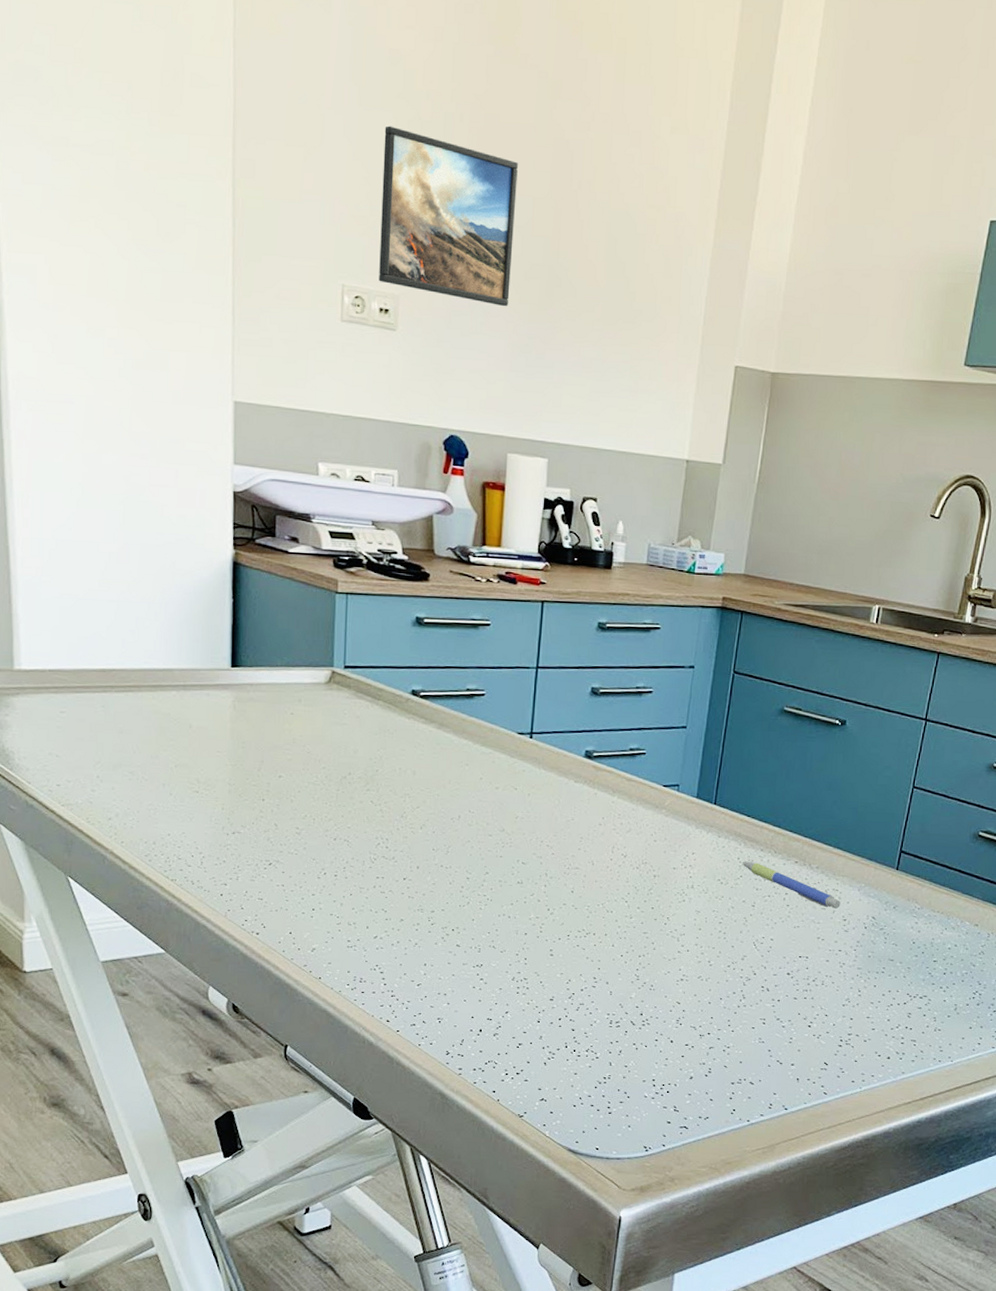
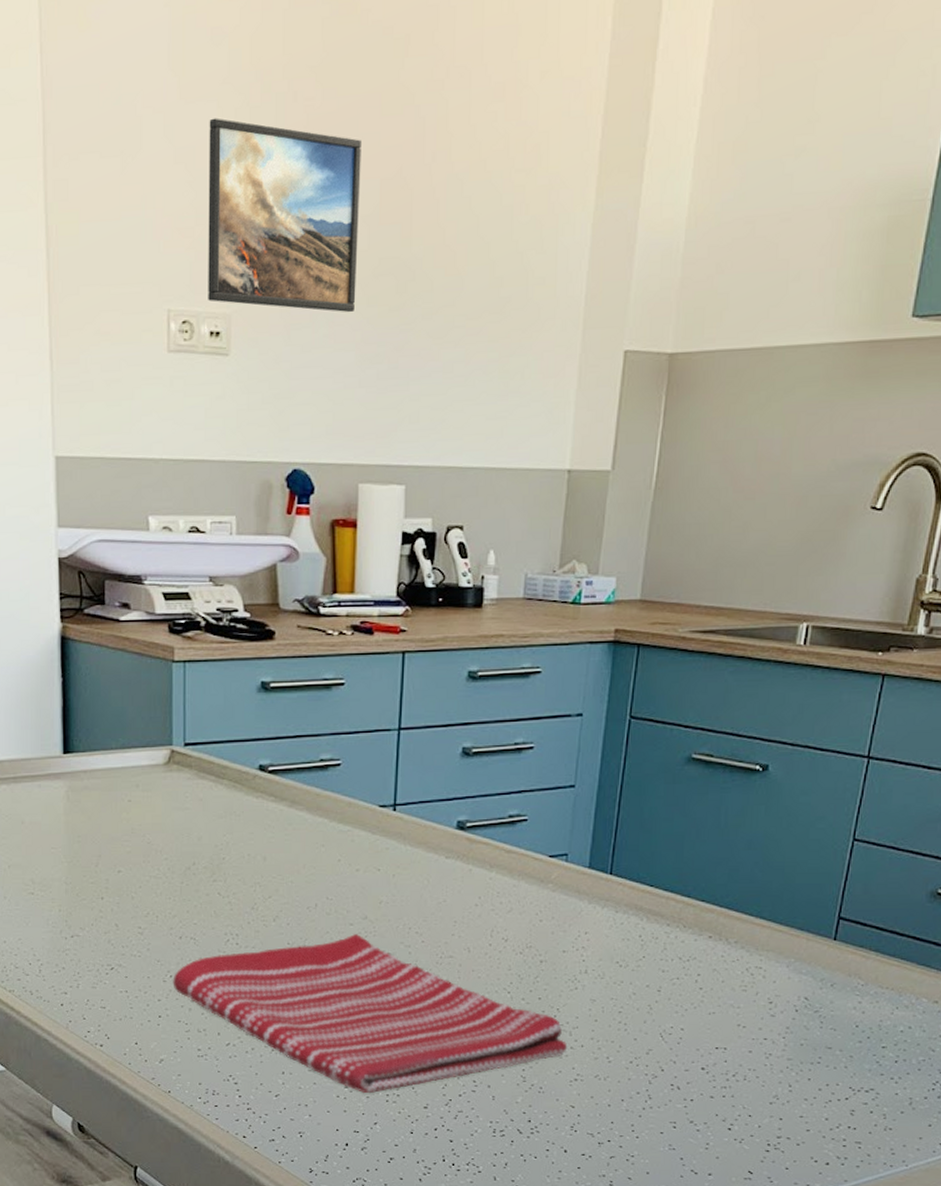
dish towel: none [326,844,675,986] -> present [173,934,567,1094]
pen: present [743,861,841,909] -> none [645,939,765,989]

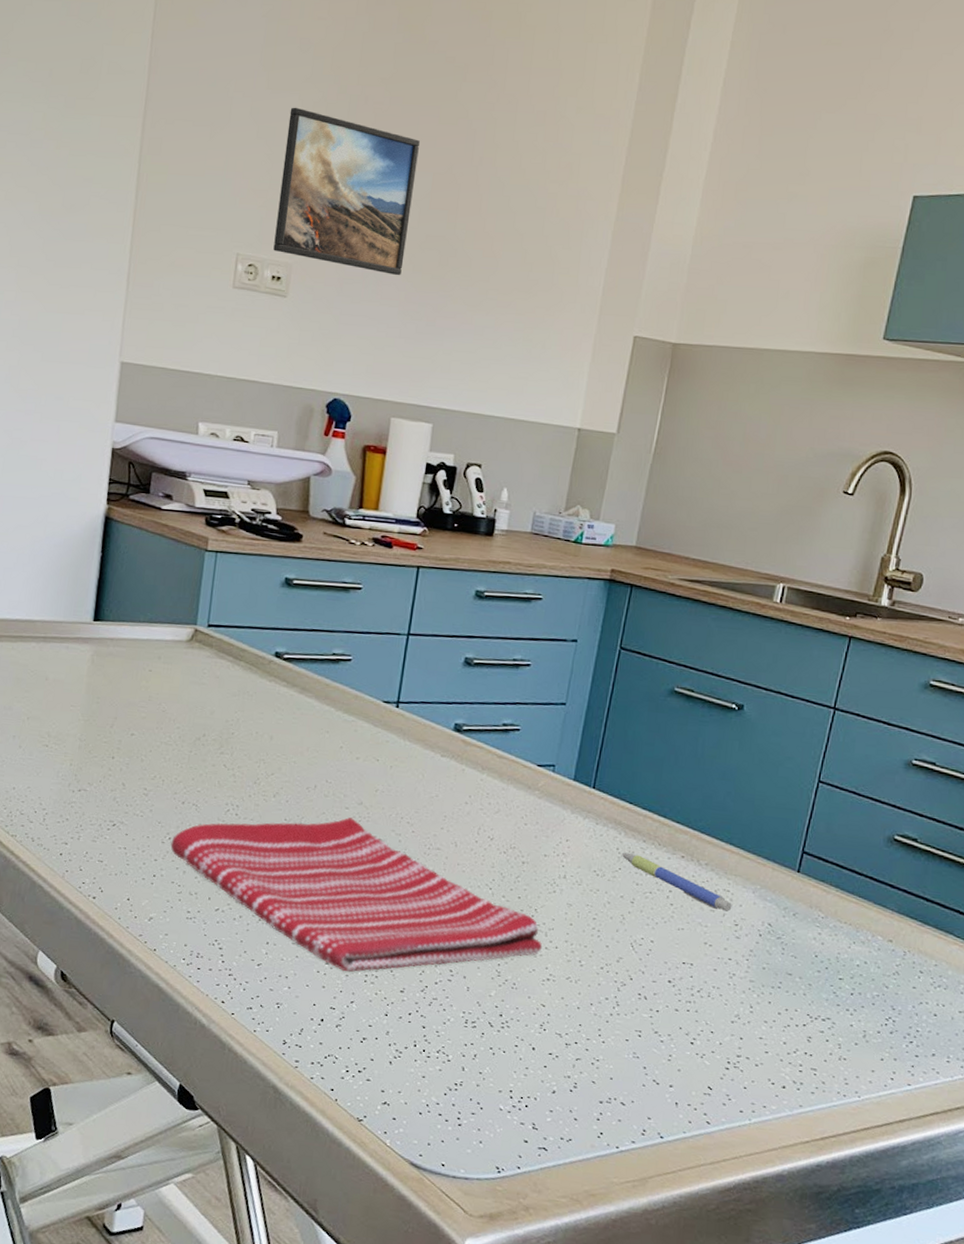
pen: none [645,939,765,989] -> present [622,852,732,912]

